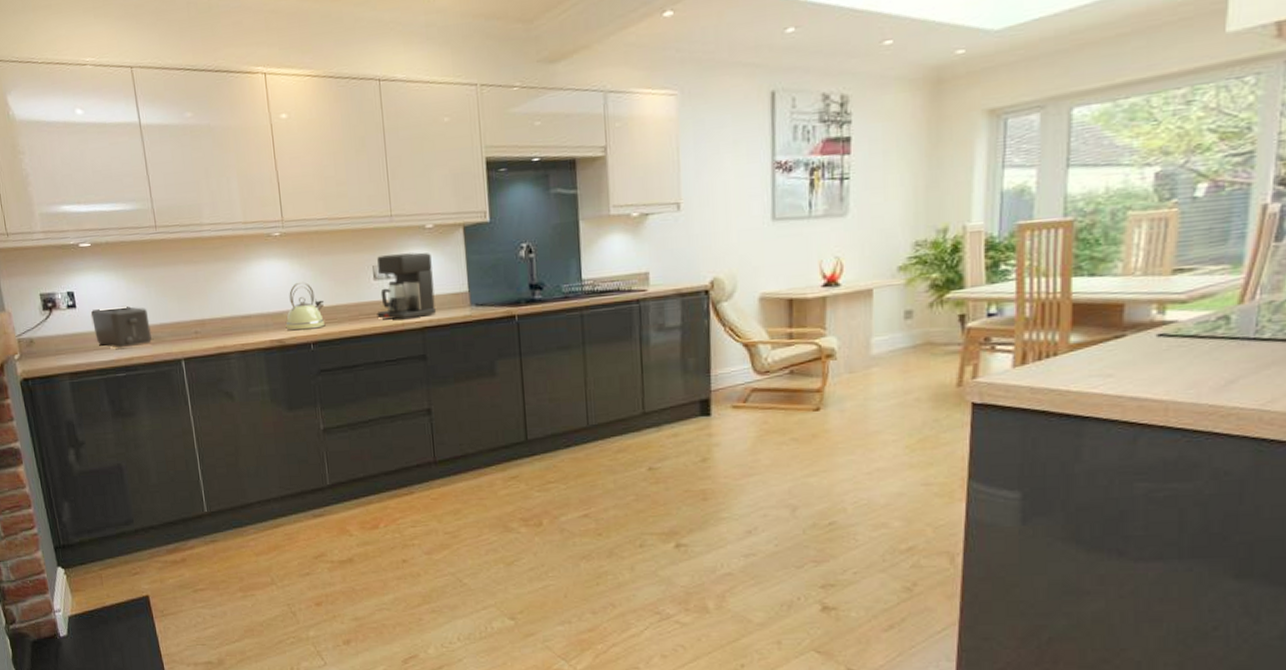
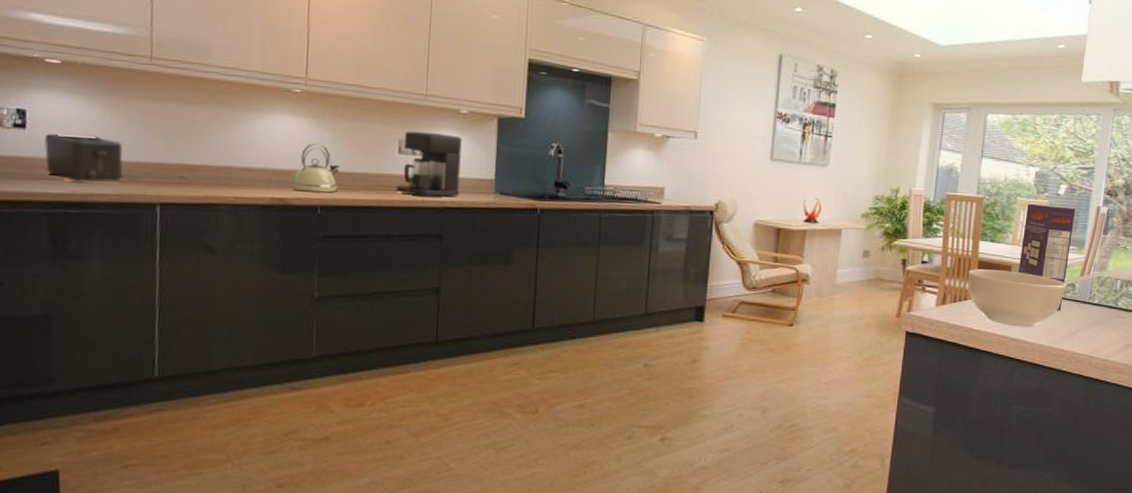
bowl: none [1058,310,1215,382] -> present [968,269,1066,328]
cereal box: none [1134,212,1225,355] -> present [1018,203,1076,311]

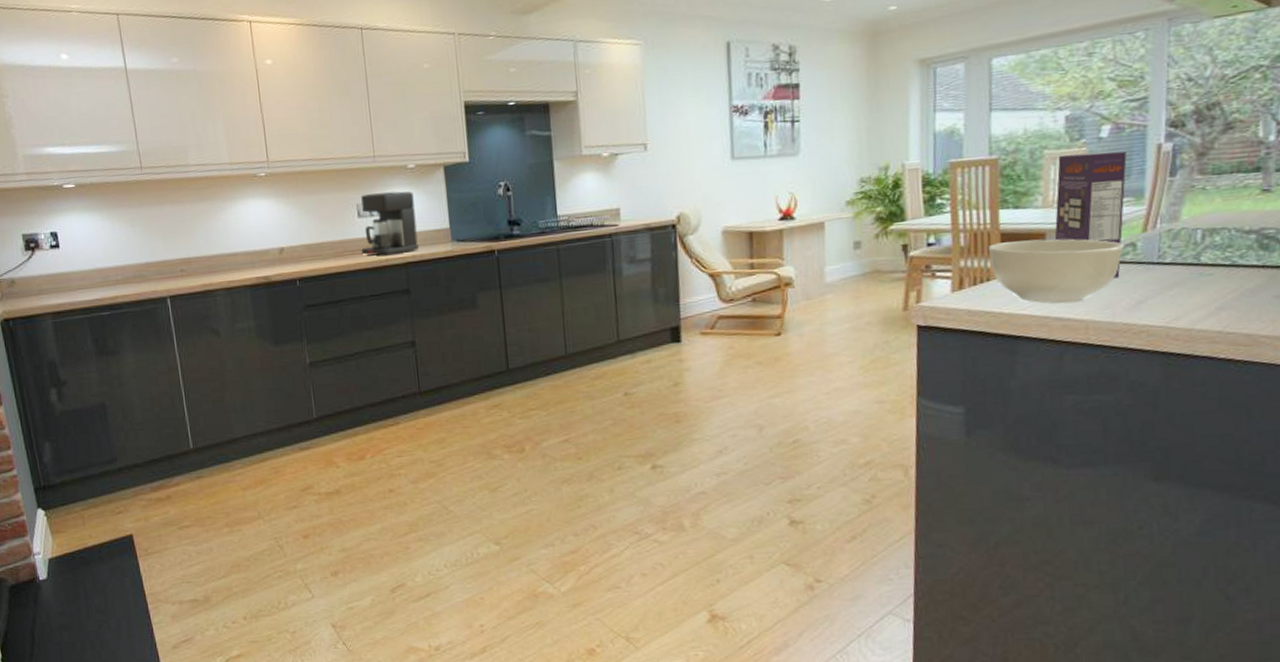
toaster: present [45,134,123,182] -> none [75,246,137,288]
kettle: present [290,142,339,193] -> none [270,220,311,268]

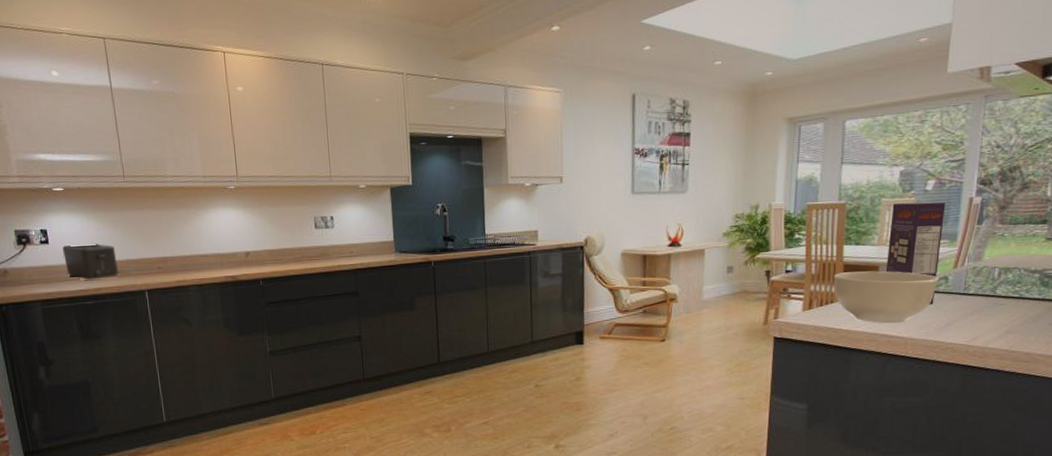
toaster: none [75,246,137,288] -> present [63,244,118,280]
coffee maker: present [361,191,419,256] -> none [317,207,367,263]

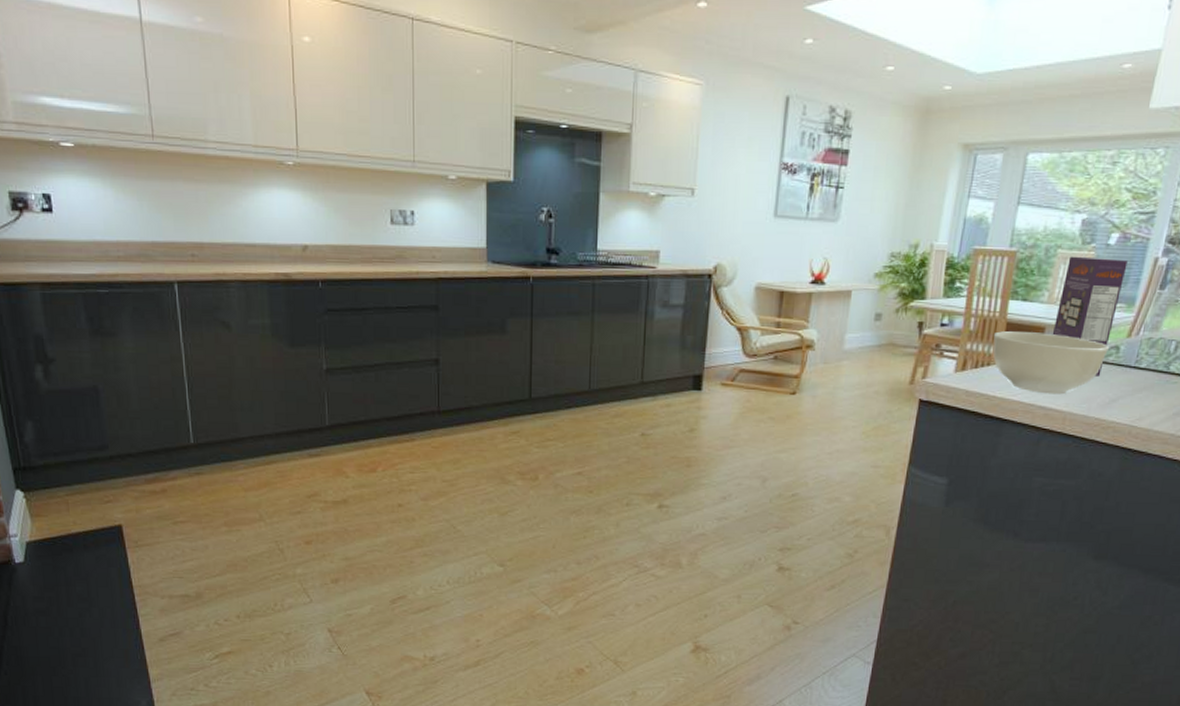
toaster: present [63,244,118,280] -> none [71,217,141,263]

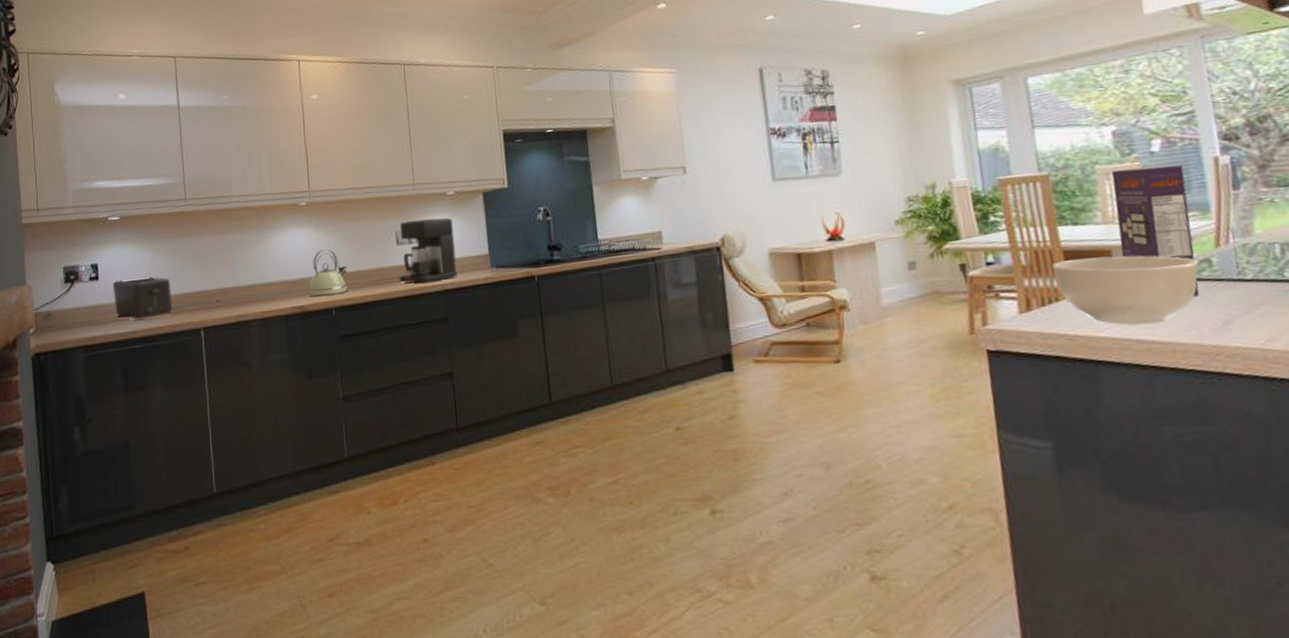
toaster: none [71,217,141,263] -> present [114,277,172,320]
kettle: none [291,216,336,267] -> present [307,248,348,297]
coffee maker: none [391,201,452,268] -> present [399,218,457,284]

